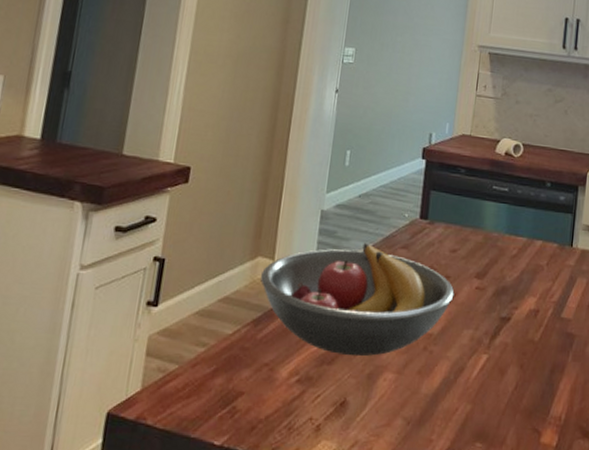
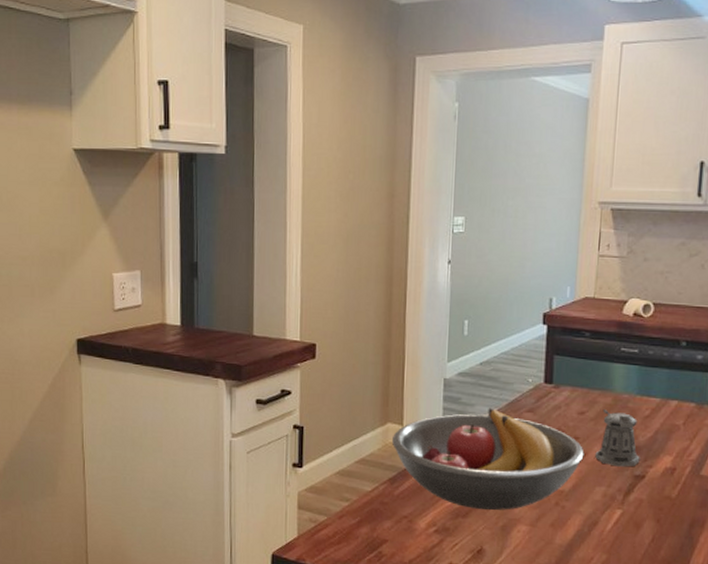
pepper shaker: none [464,247,507,309] -> present [595,409,640,467]

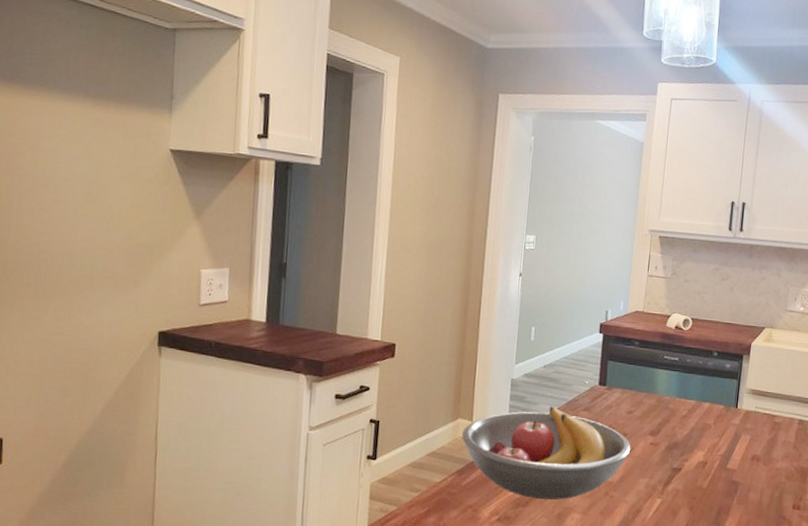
pepper shaker: present [595,409,640,467] -> none [640,409,678,461]

